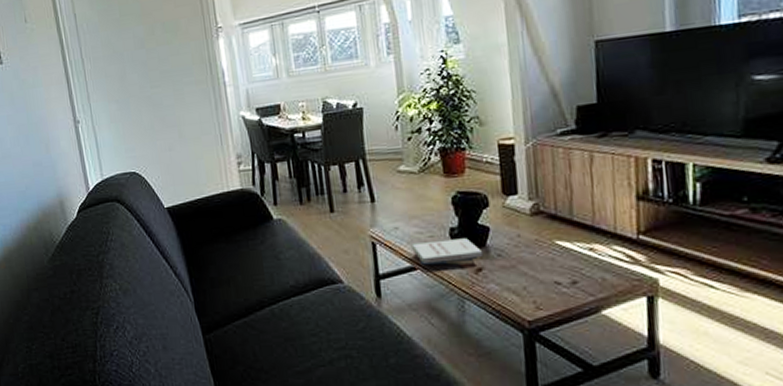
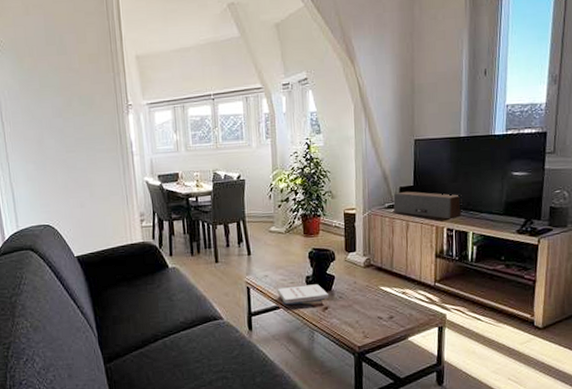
speaker: none [568,111,675,147] -> present [393,191,462,220]

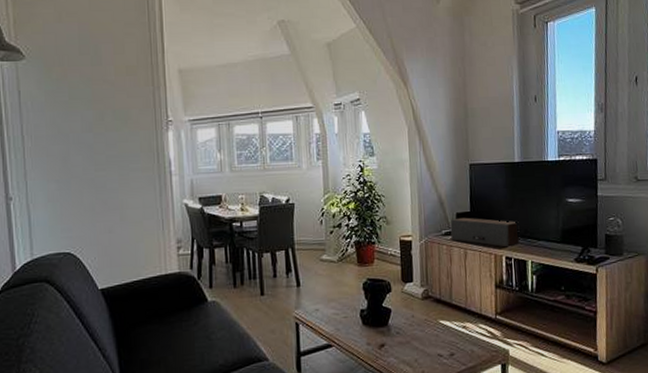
books: present [277,284,330,305] -> none [329,318,386,343]

